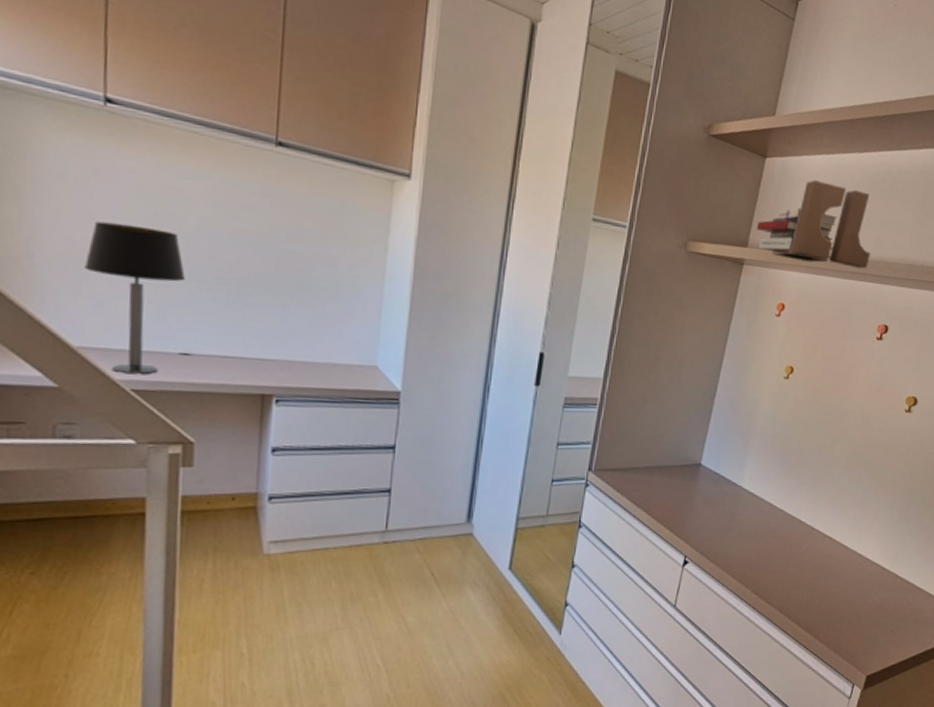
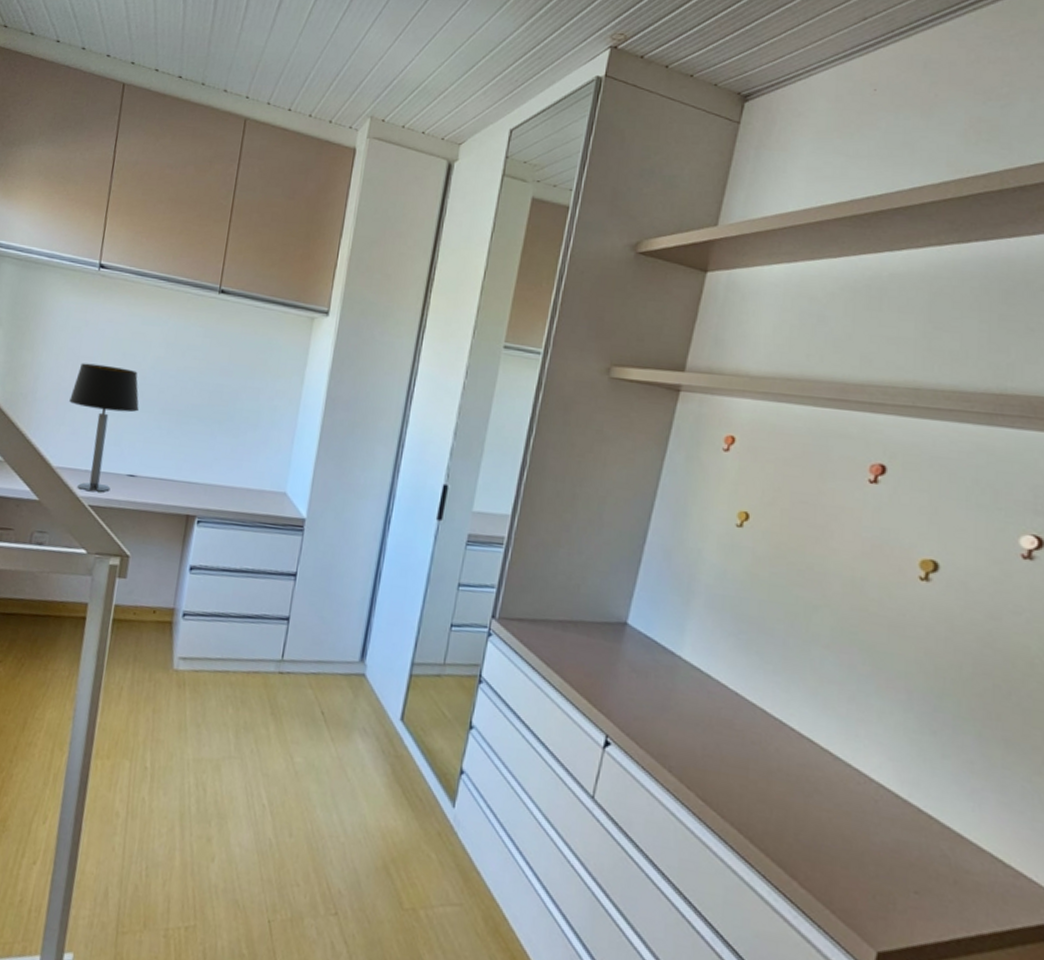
books: present [756,207,837,263] -> none [695,324,804,388]
bookend: present [789,180,870,269] -> none [740,293,854,395]

